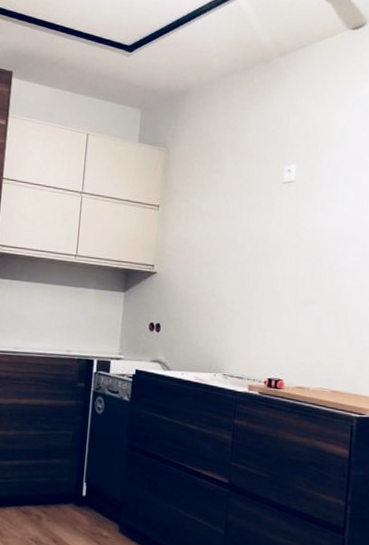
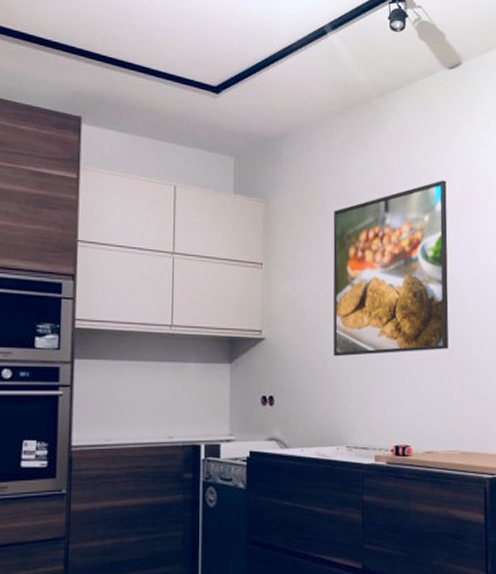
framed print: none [217,136,340,295] -> present [333,180,449,357]

